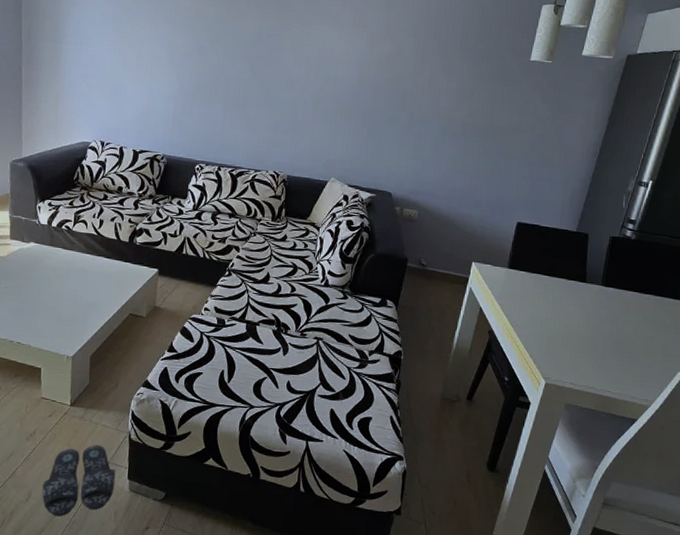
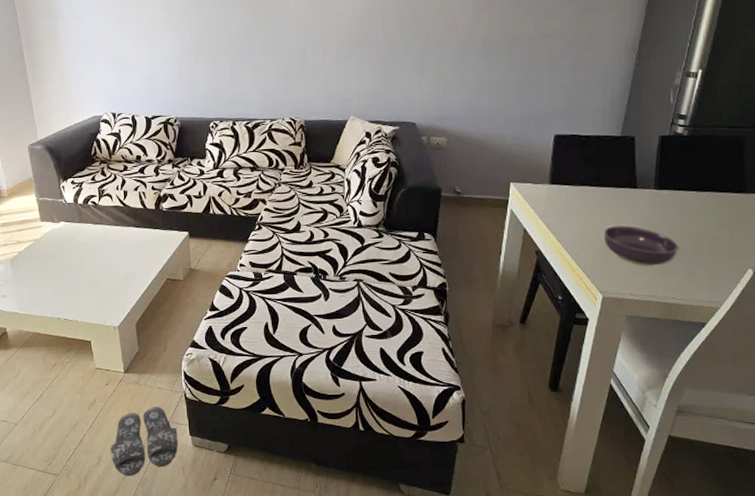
bowl: none [552,315,619,358] -> present [603,226,679,266]

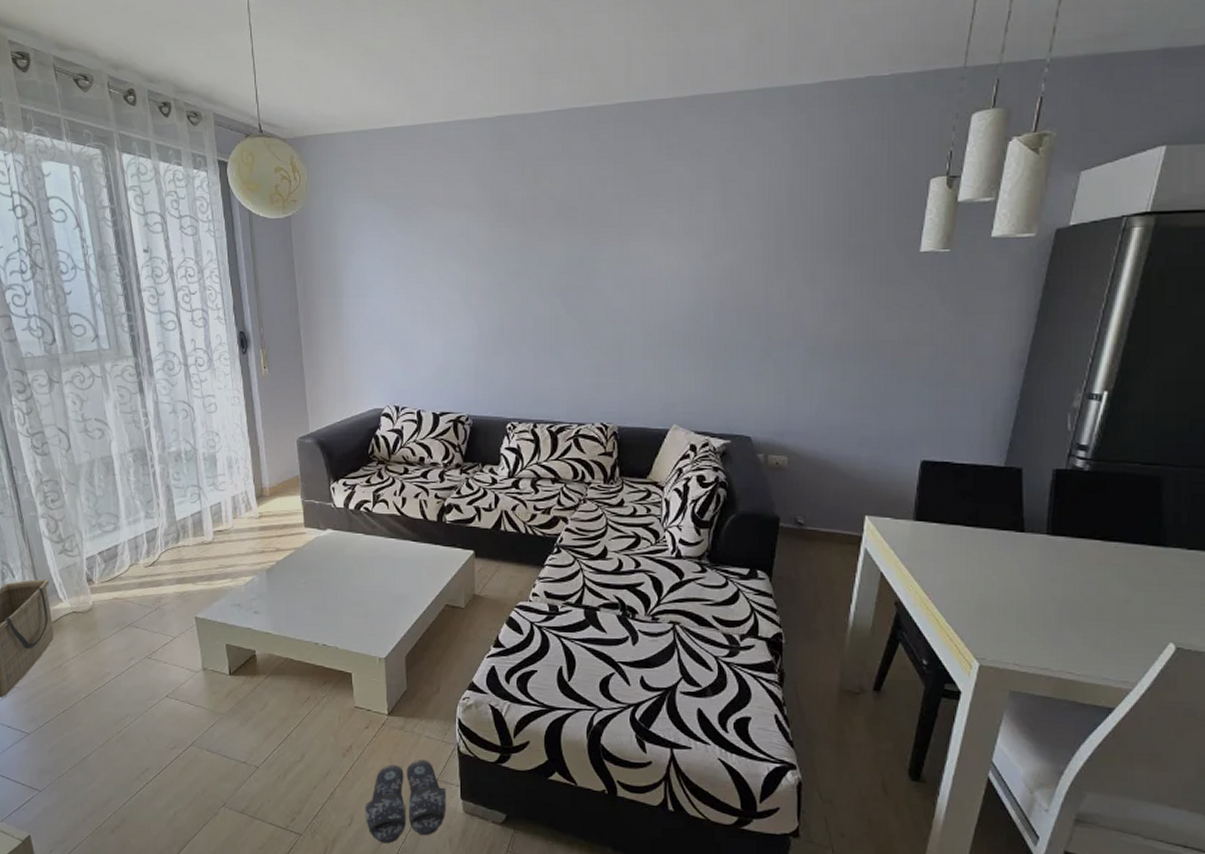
bowl: present [603,226,679,266] -> none [981,577,1078,630]

